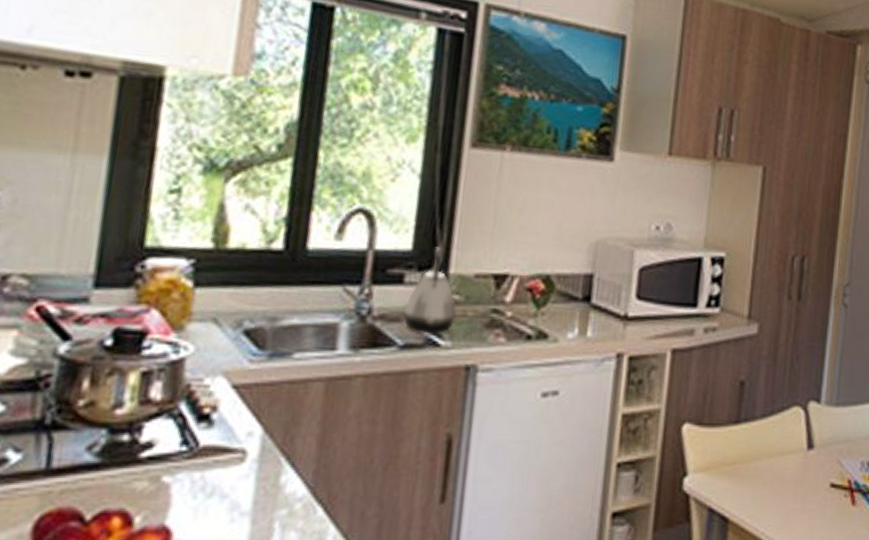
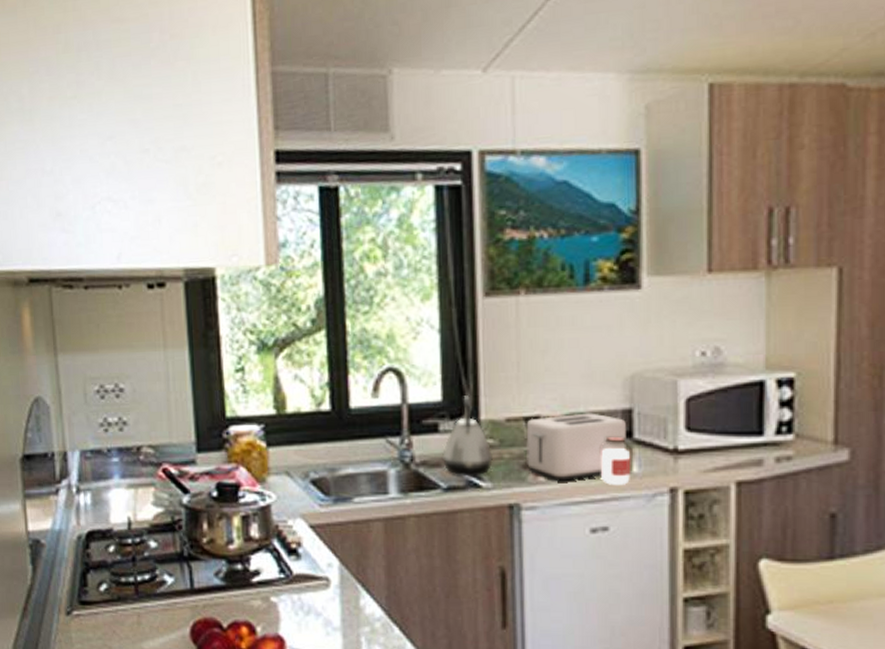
toaster: none [489,274,586,343] -> present [526,413,626,481]
jar: none [558,299,589,350] -> present [599,436,633,486]

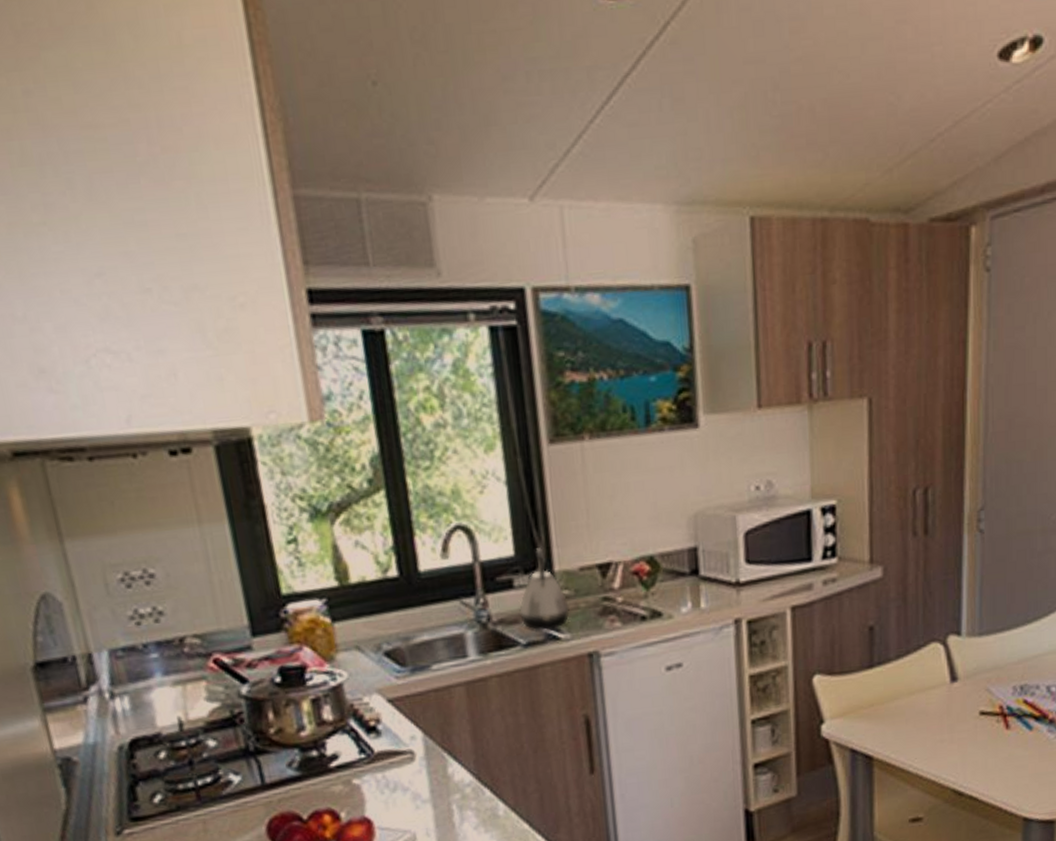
toaster: present [526,413,626,481] -> none [599,554,694,624]
jar: present [599,436,633,486] -> none [669,574,700,624]

